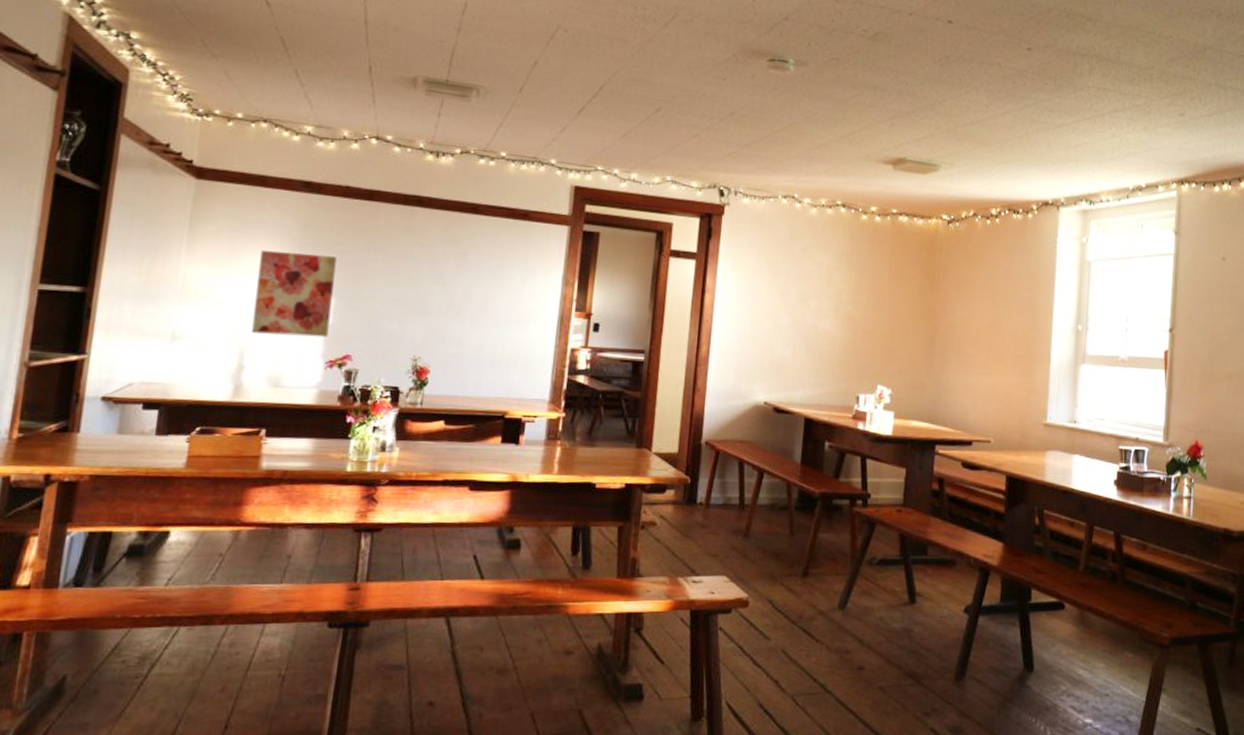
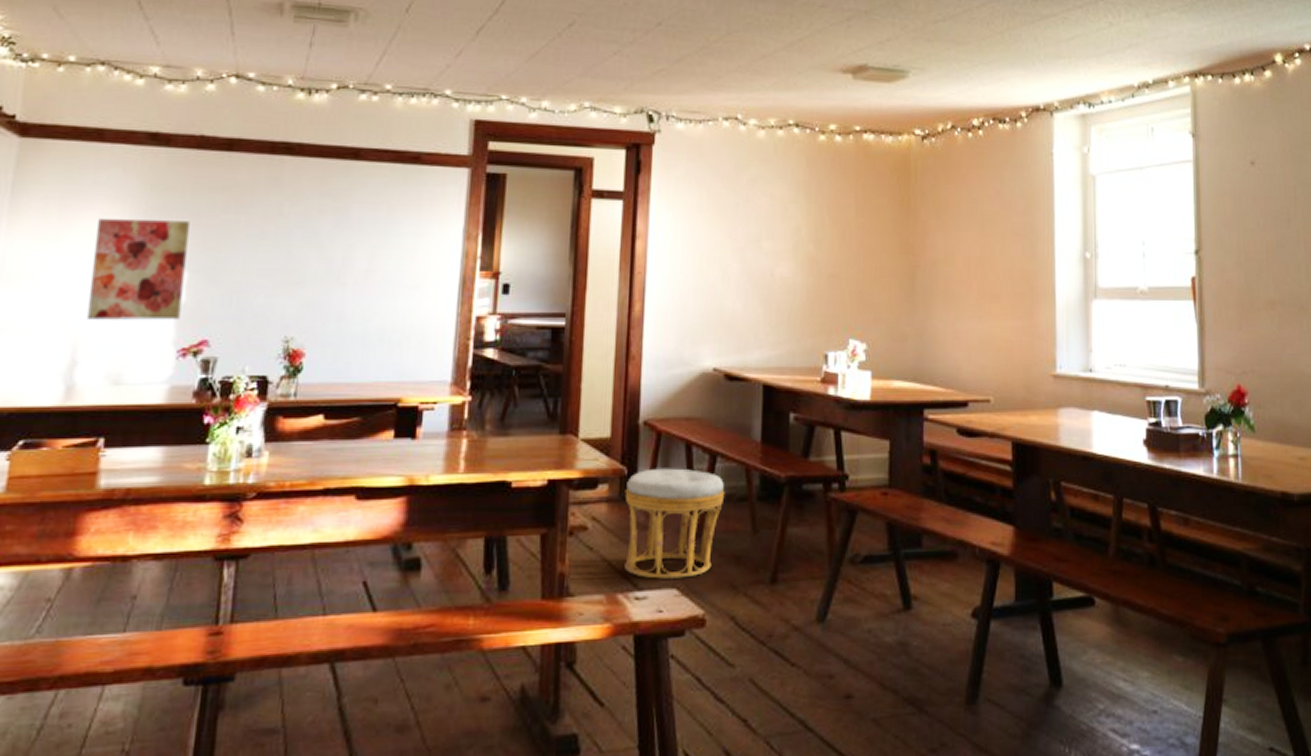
ottoman: none [685,479,769,569] -> present [624,468,725,580]

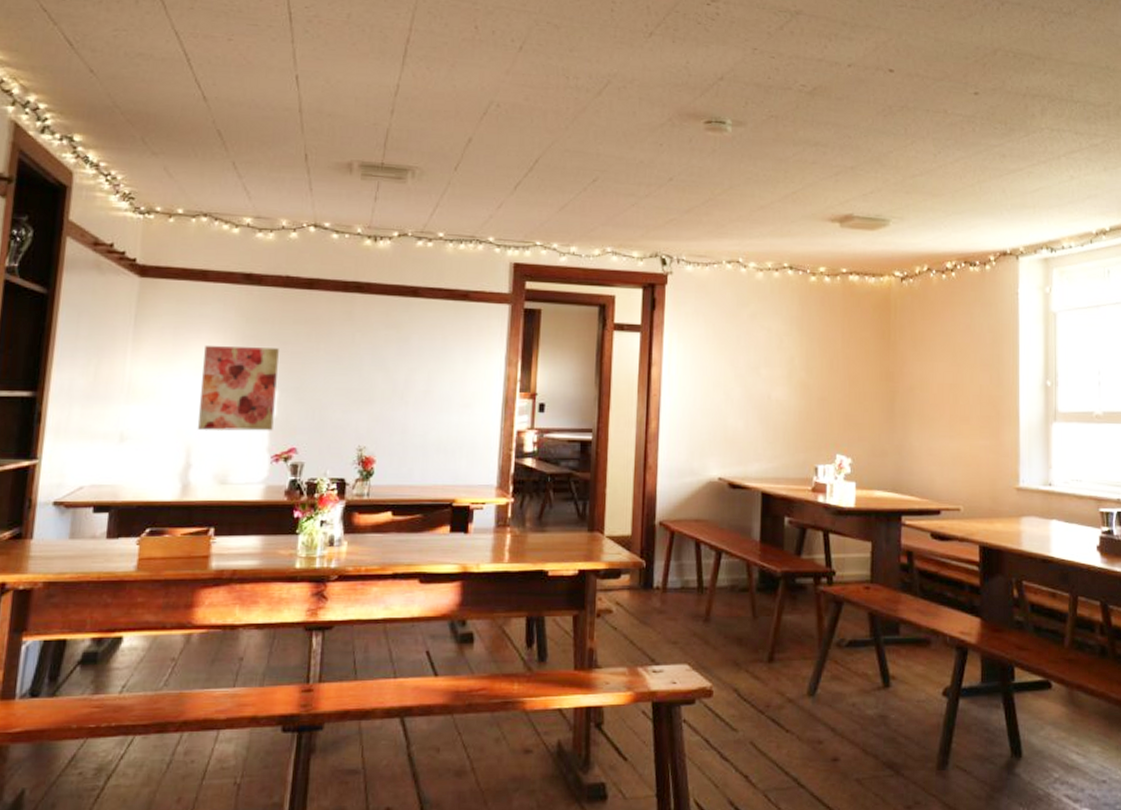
ottoman: present [624,468,725,580] -> none [643,562,729,657]

